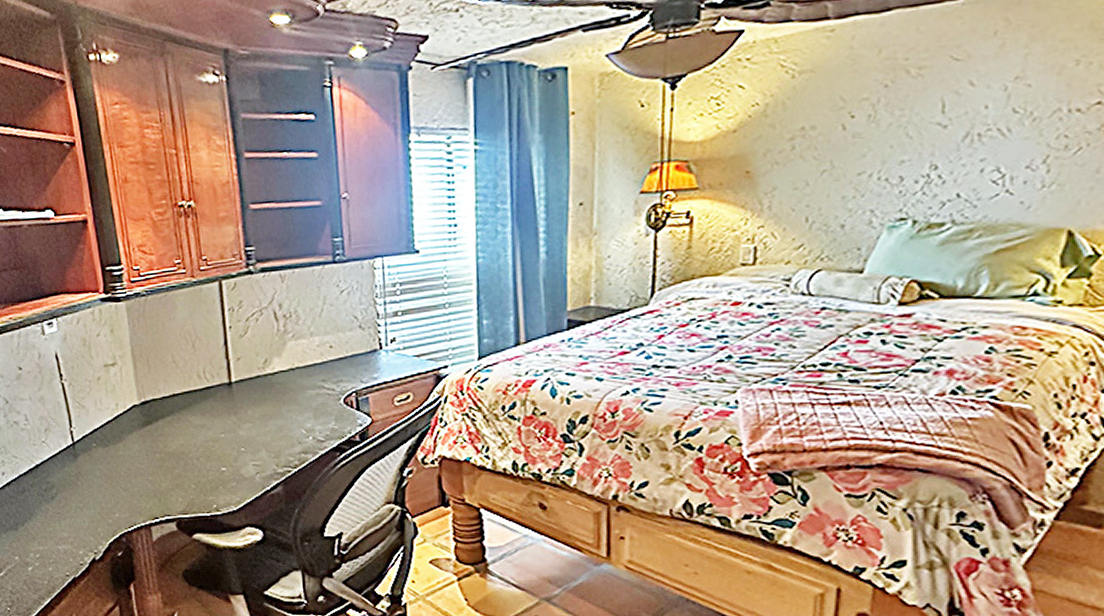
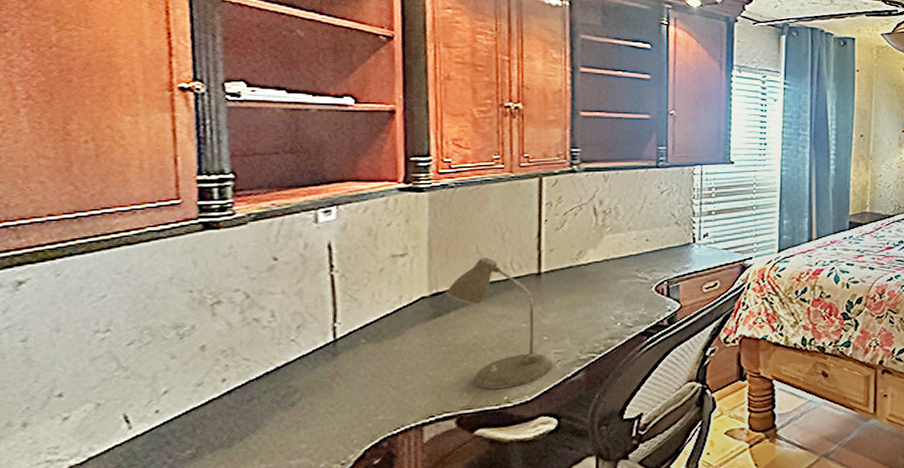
desk lamp: none [151,366,253,496] -> present [445,257,553,389]

